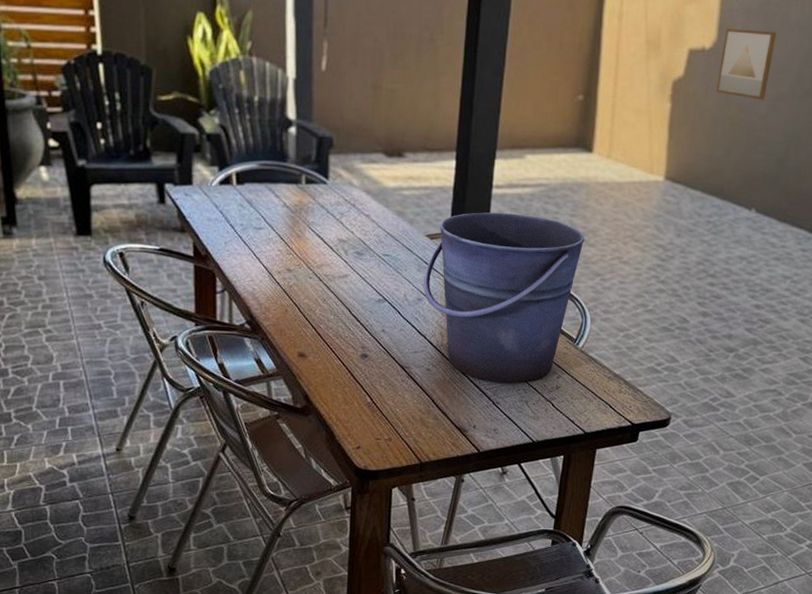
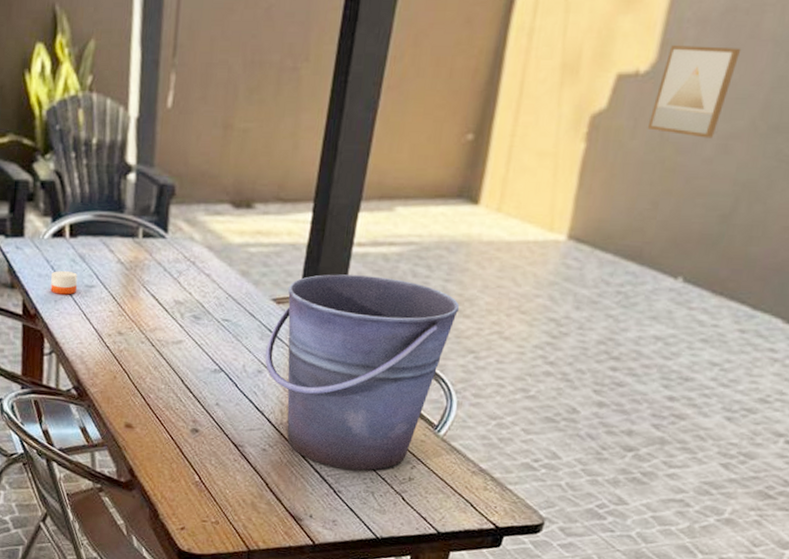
candle: none [220,213,246,237] -> present [50,269,77,295]

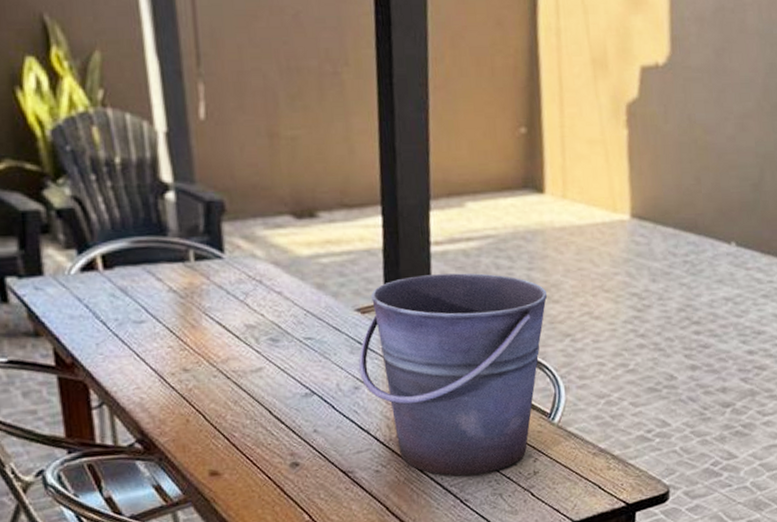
candle: present [50,269,77,295] -> none [87,306,124,336]
wall art: present [647,45,742,139] -> none [676,40,736,119]

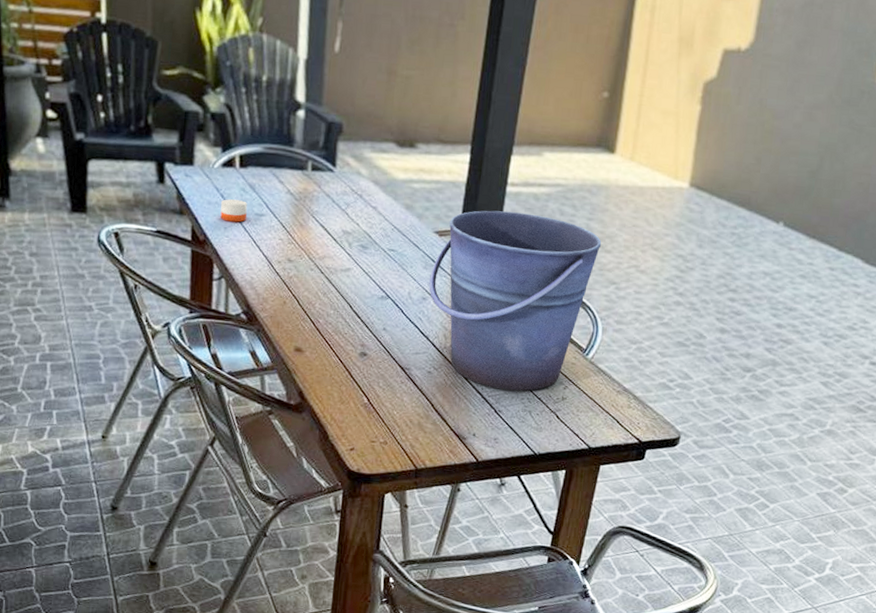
candle: none [87,306,124,336] -> present [220,197,247,223]

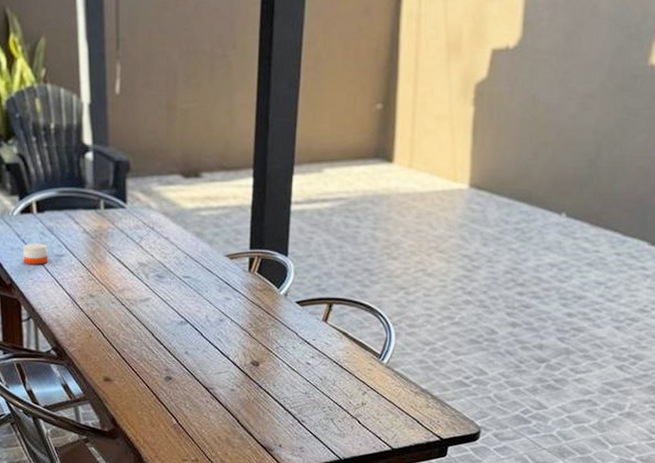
bucket: present [429,210,602,391] -> none [225,229,388,400]

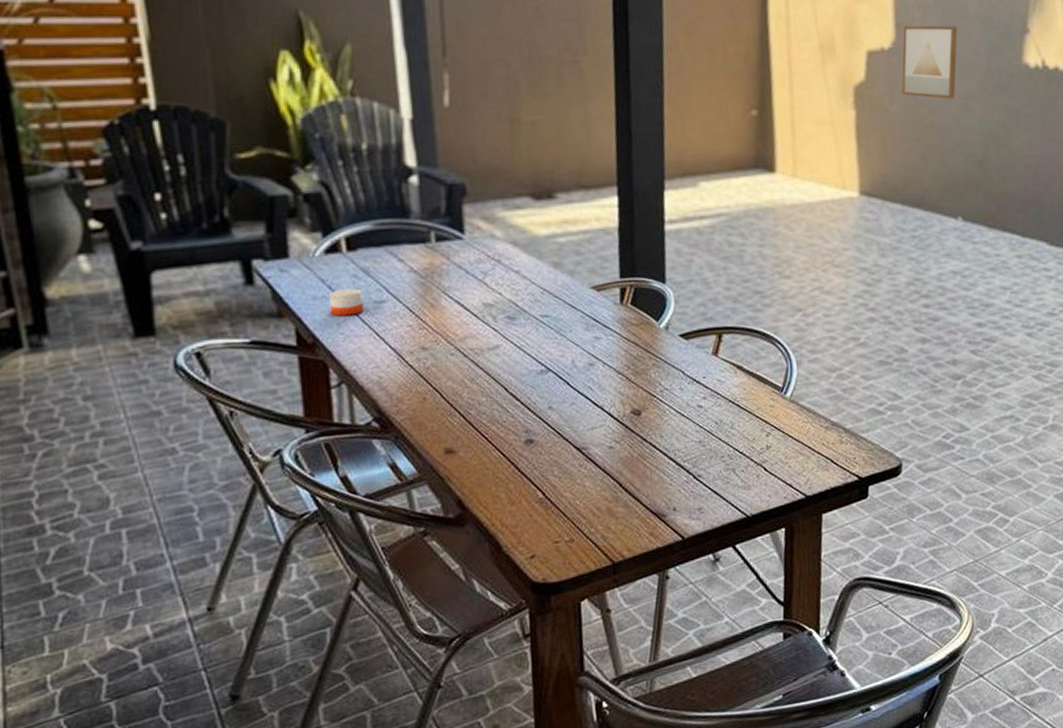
wall art: none [521,24,586,99] -> present [901,25,958,99]

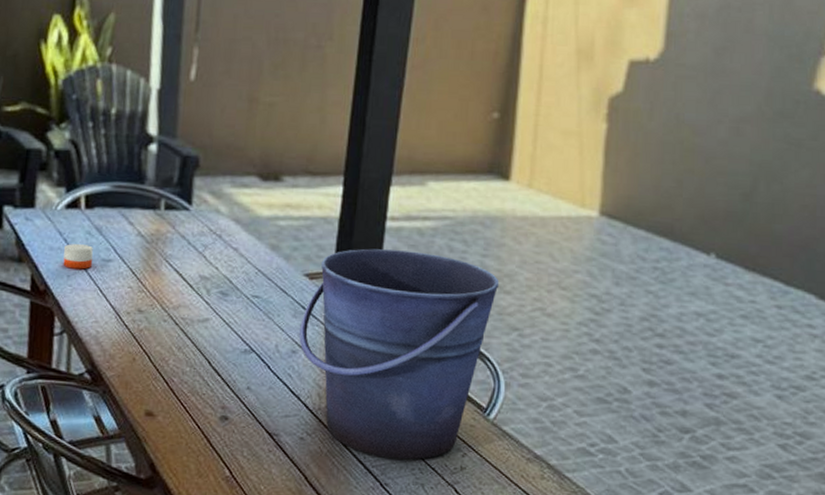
bucket: none [594,250,779,451] -> present [299,248,500,460]
wall art: present [901,25,958,99] -> none [663,36,739,122]

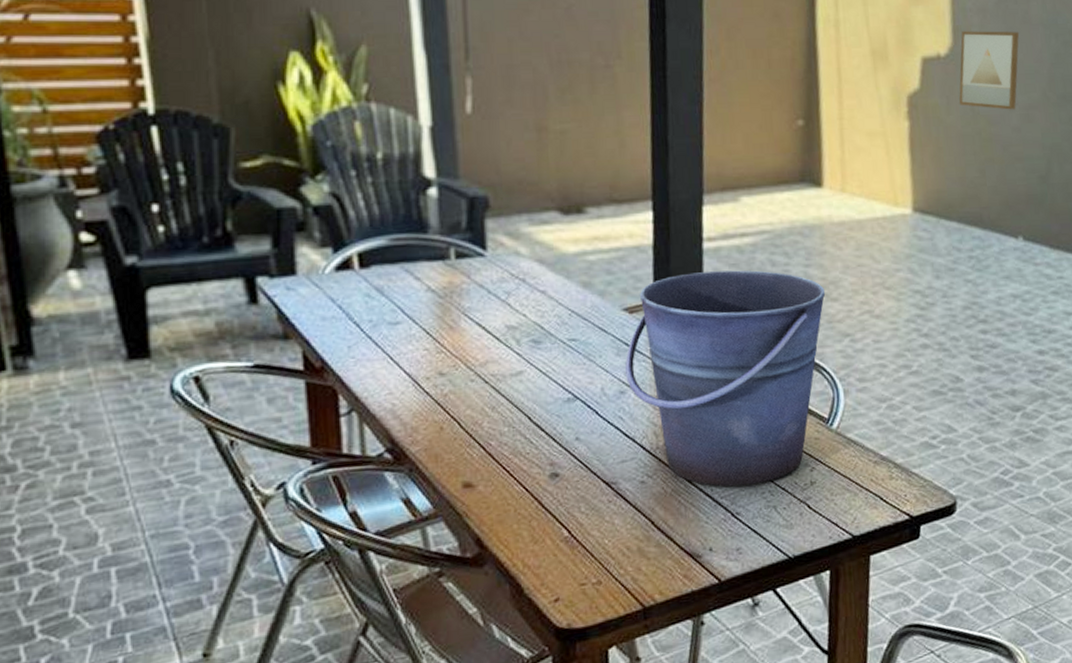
candle: present [63,242,93,270] -> none [340,307,378,339]
wall art: none [663,36,739,122] -> present [959,31,1020,110]

